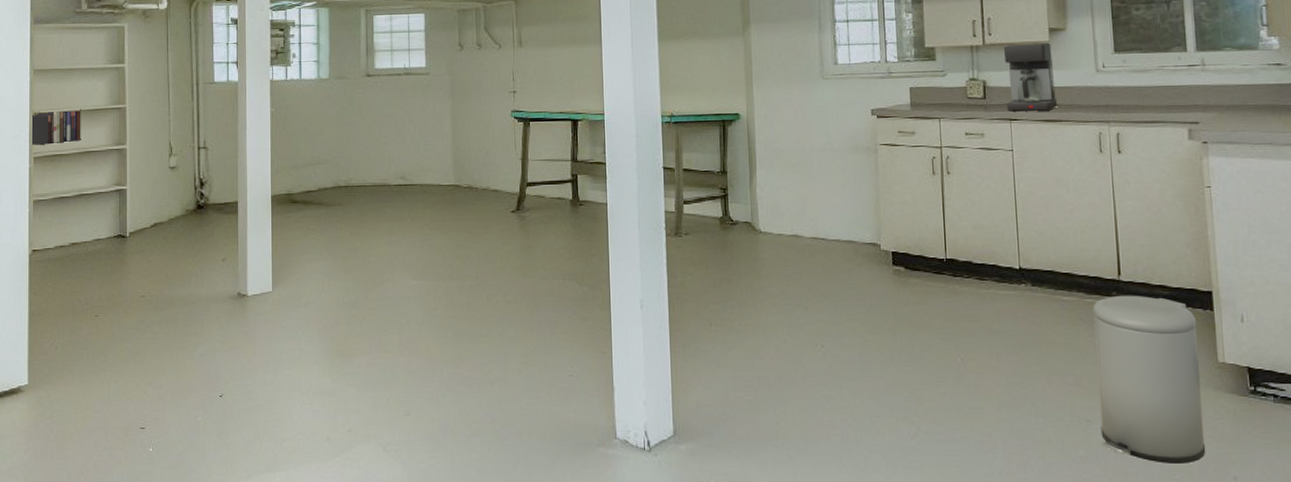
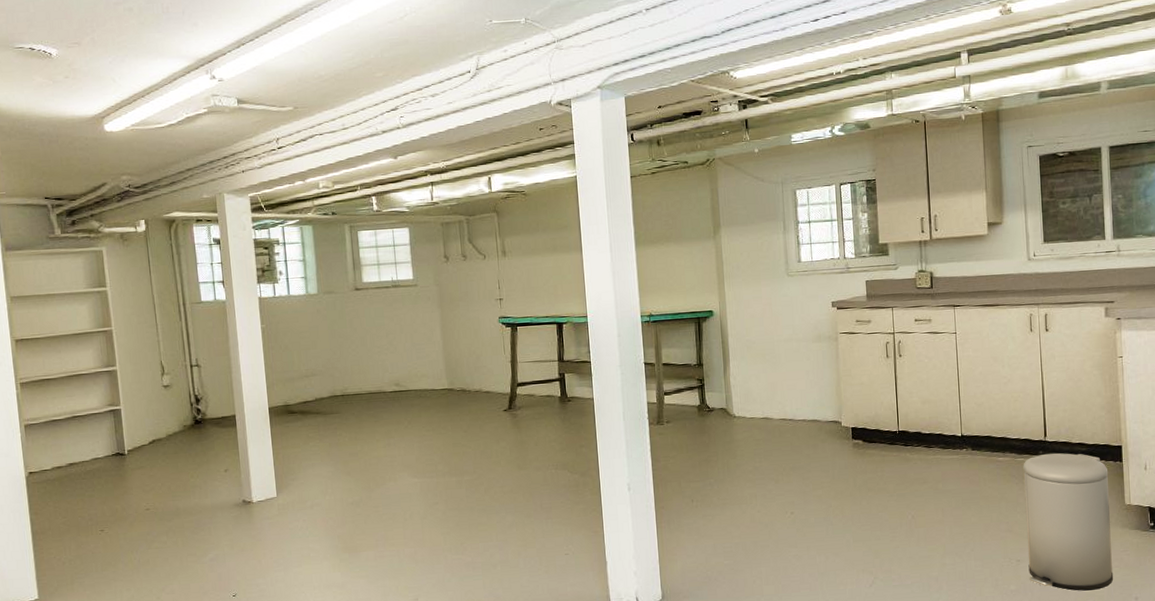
books: present [32,109,81,145] -> none [14,333,68,371]
coffee maker: present [1003,42,1058,112] -> none [948,235,995,299]

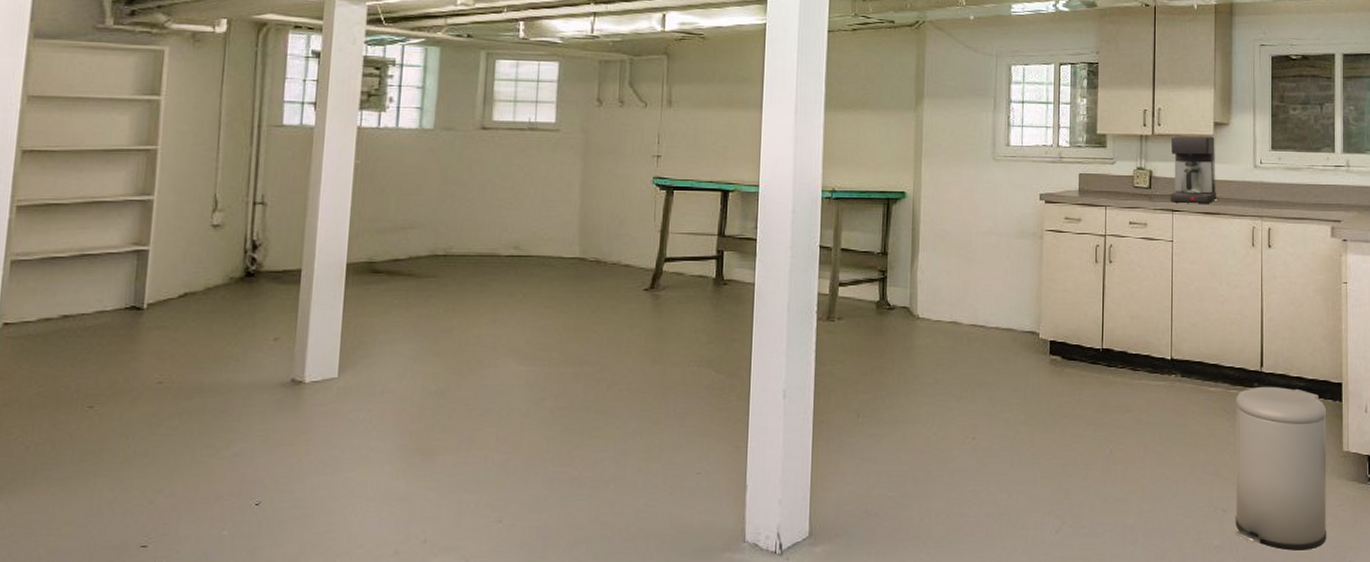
coffee maker: none [948,235,995,299] -> present [1170,136,1217,204]

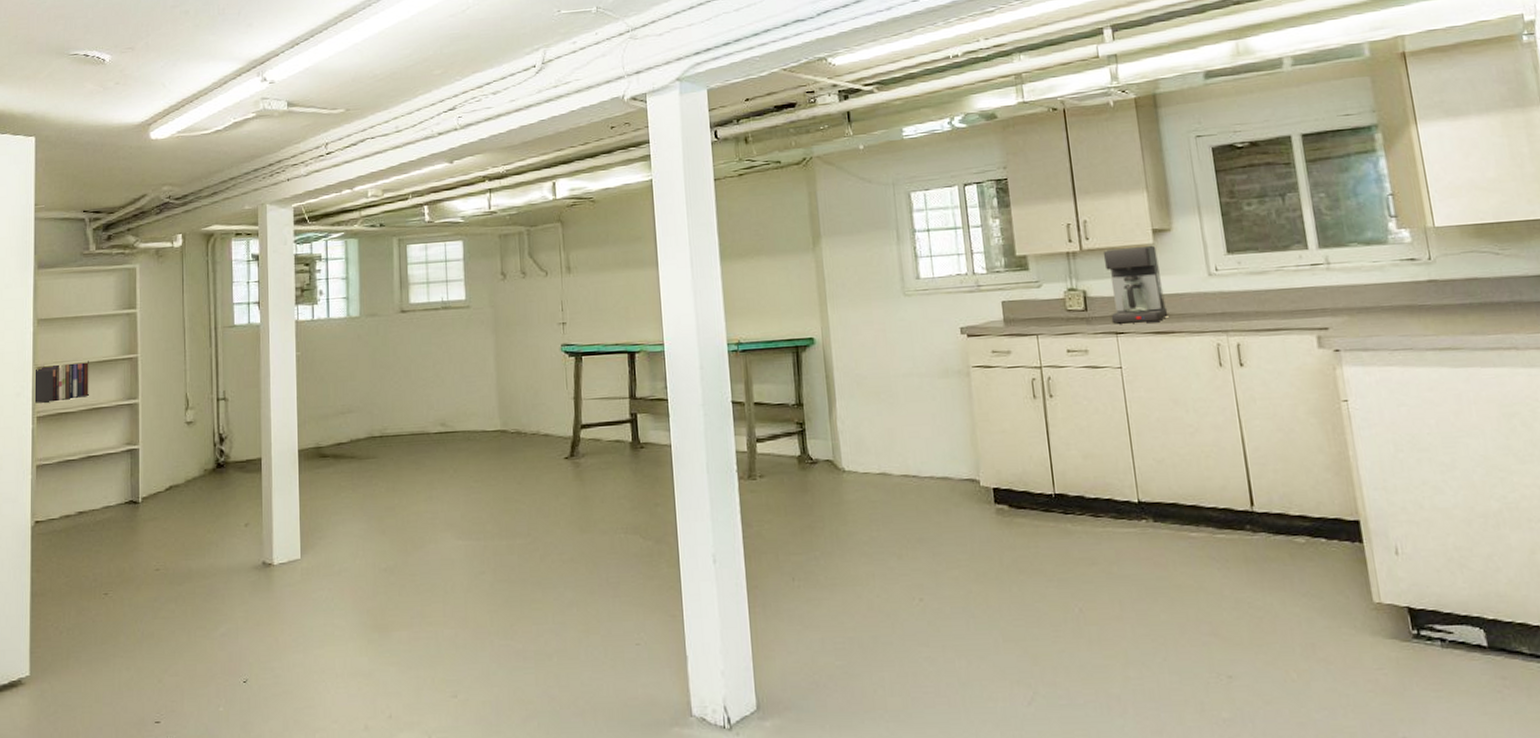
books: none [16,148,93,191] -> present [35,361,89,403]
pedal bin: present [1235,386,1327,551] -> none [1225,528,1368,724]

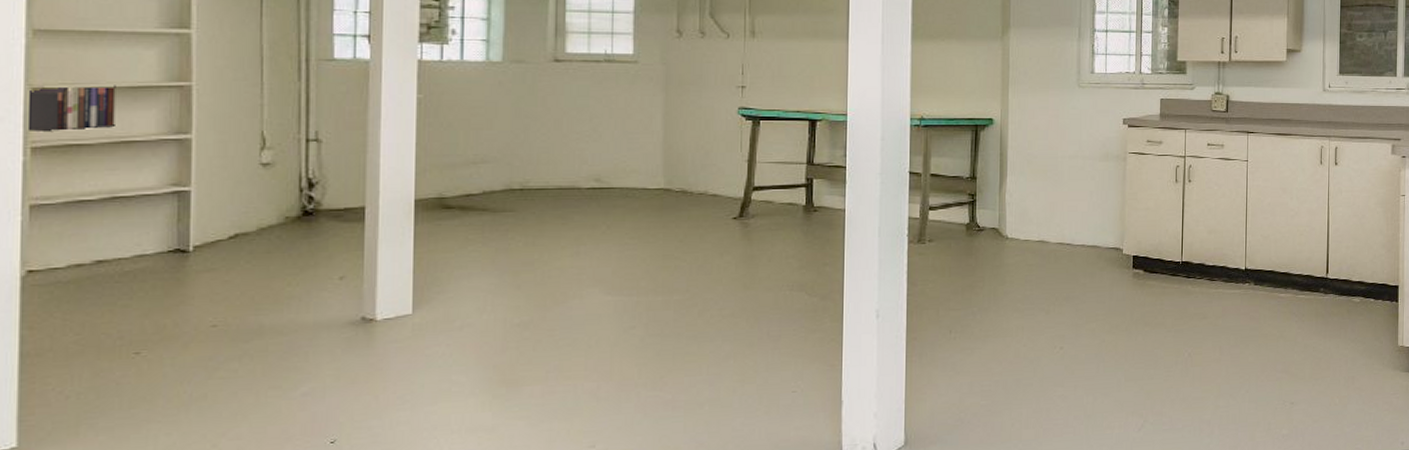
coffee maker: present [1103,245,1168,324] -> none [1245,62,1289,126]

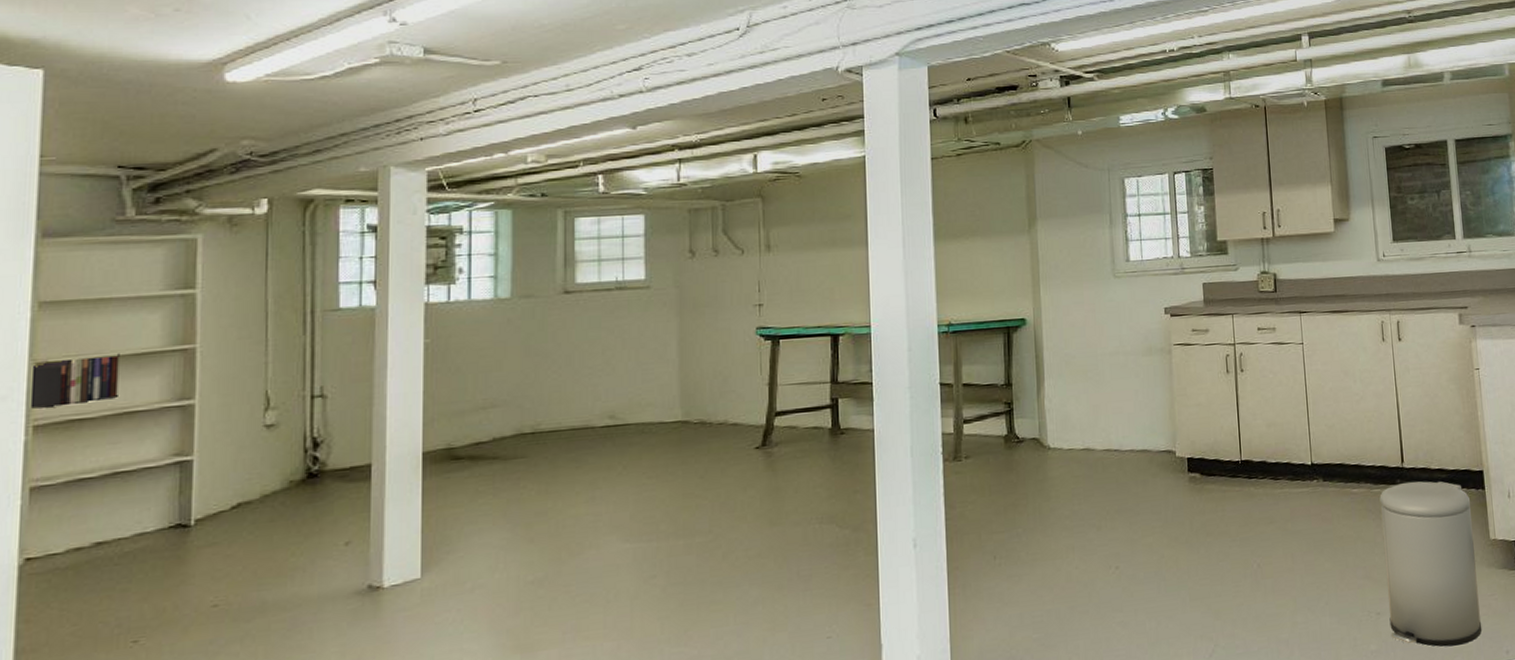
pedal bin: none [1301,290,1385,435] -> present [1379,481,1482,647]

